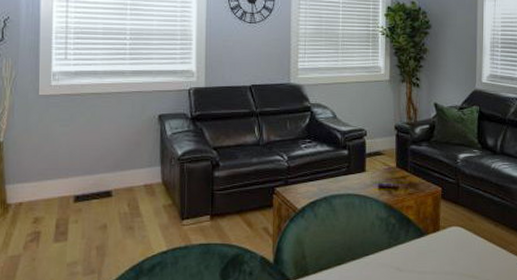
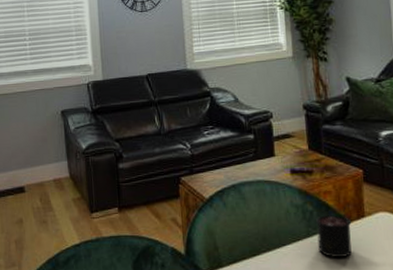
candle: none [396,221,428,268] -> present [315,207,352,258]

